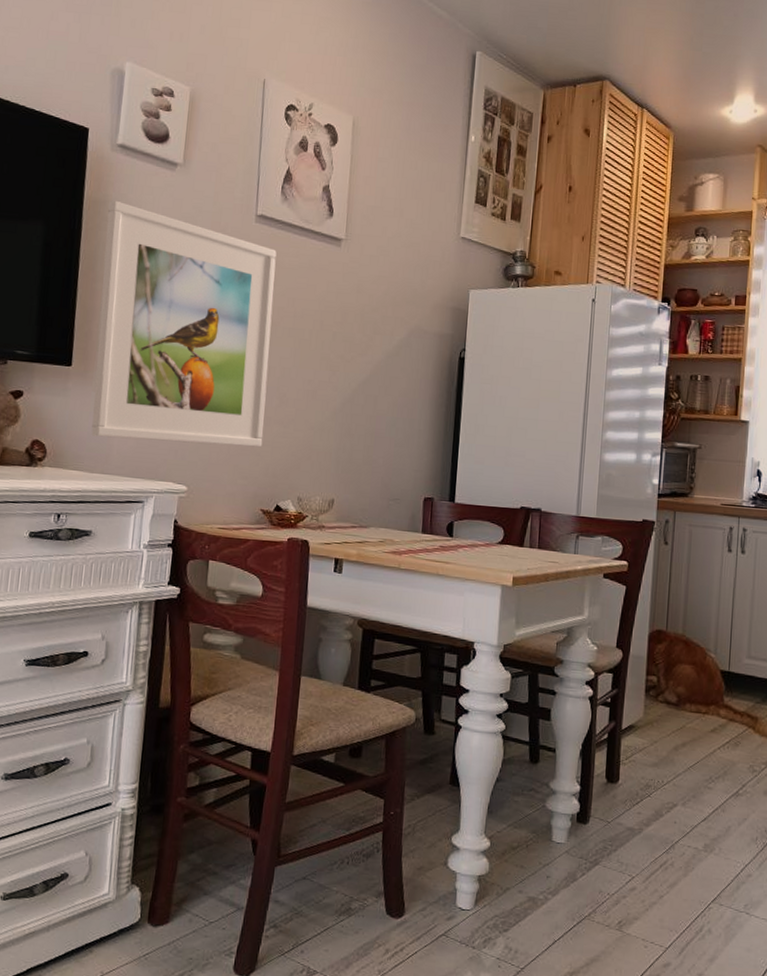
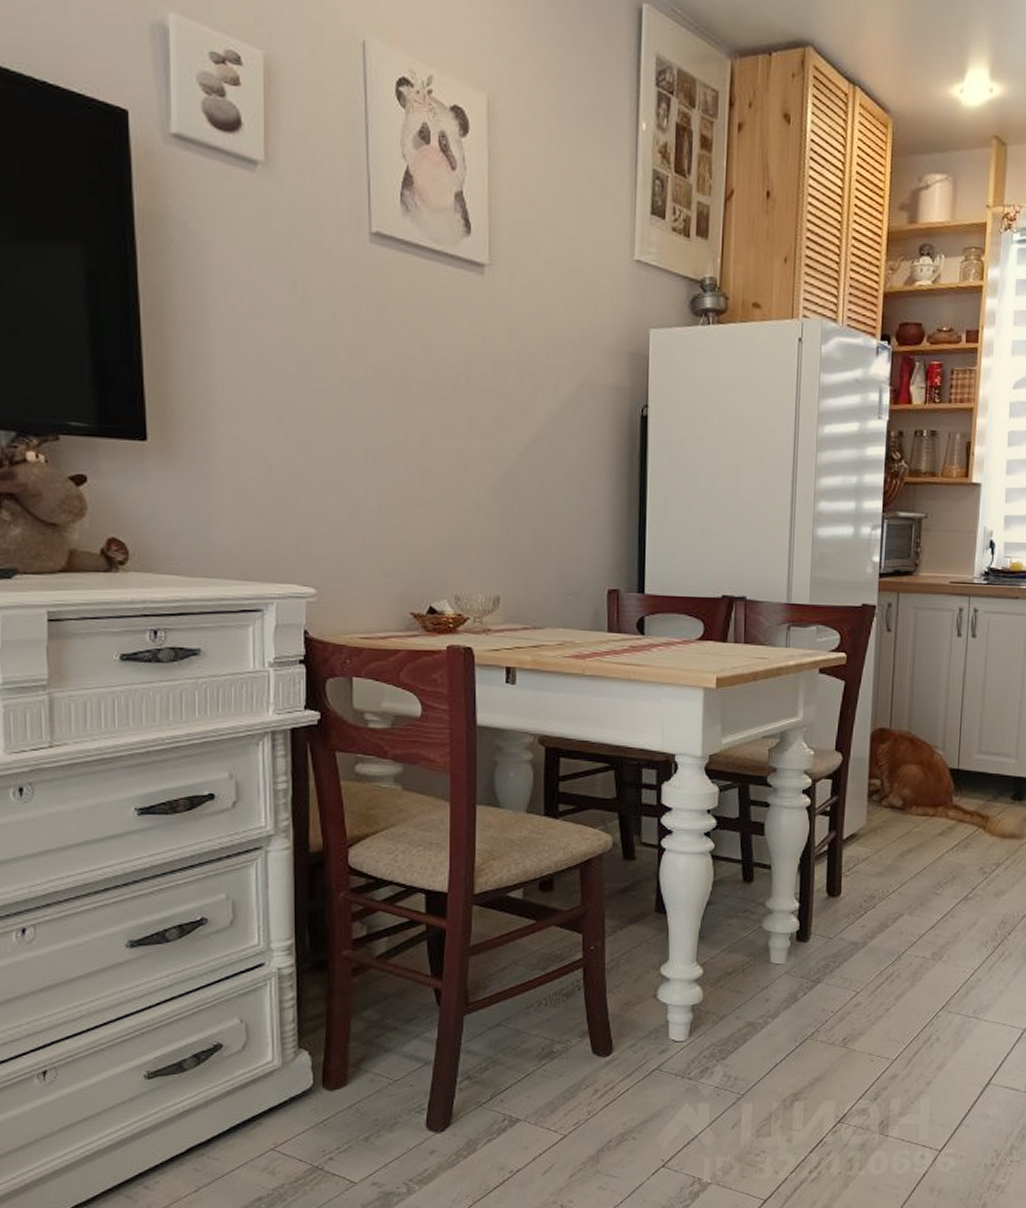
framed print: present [91,200,277,448] -> none [170,213,406,537]

